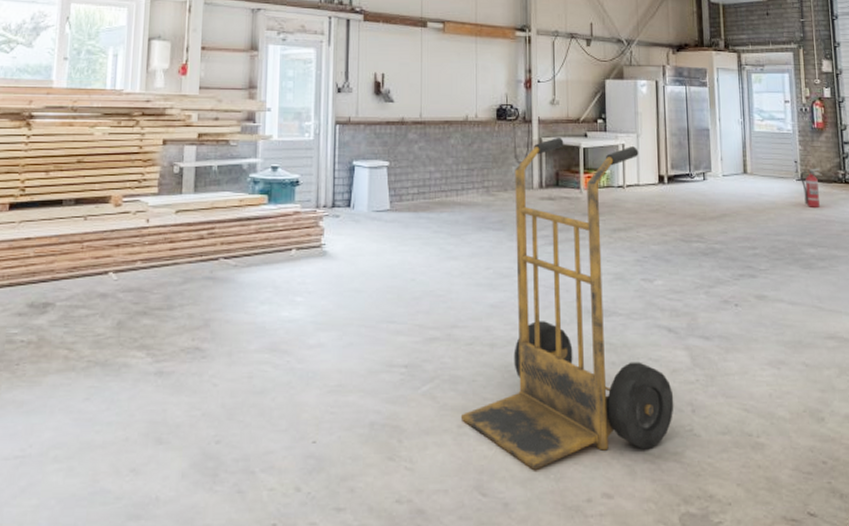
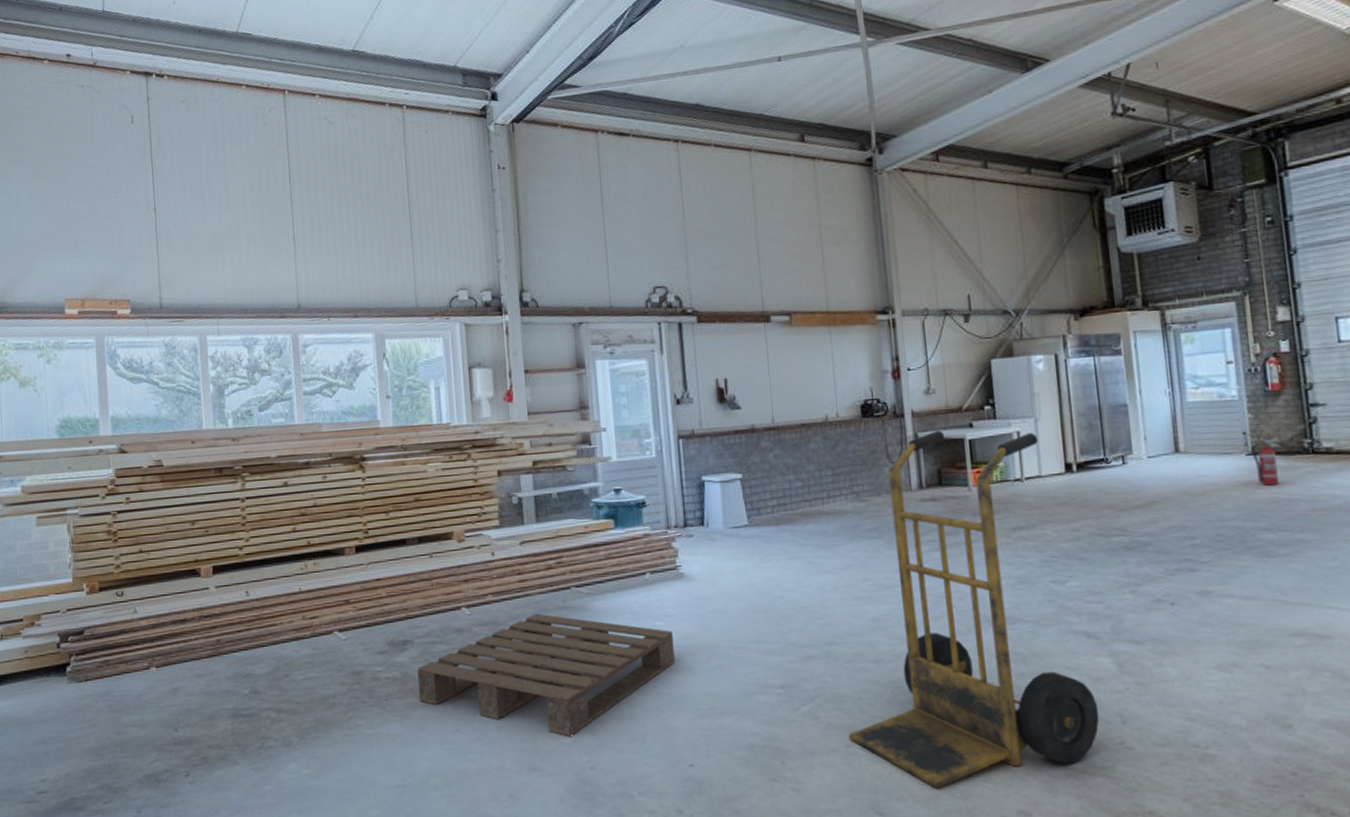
pallet: none [52,282,310,410] -> present [417,613,675,738]

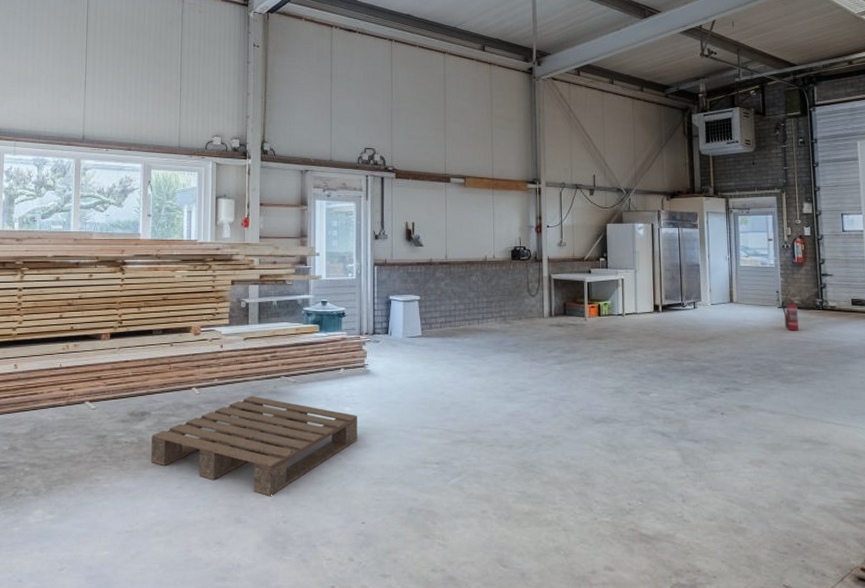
hand truck: present [848,429,1100,790] -> none [484,273,667,548]

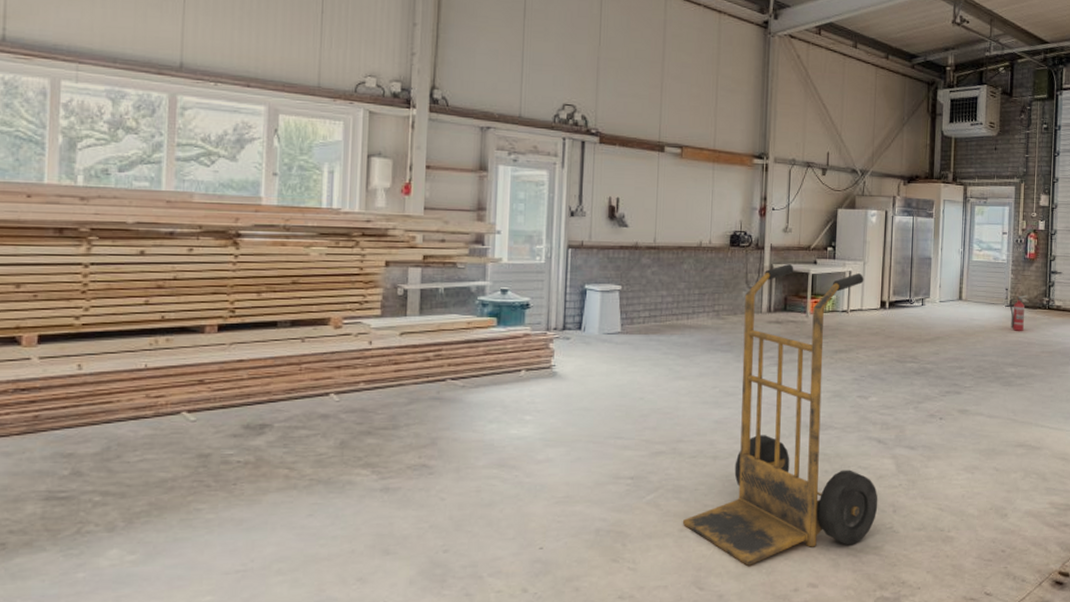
pallet: present [151,396,357,497] -> none [272,403,539,523]
hand truck: none [484,273,667,548] -> present [682,263,878,567]

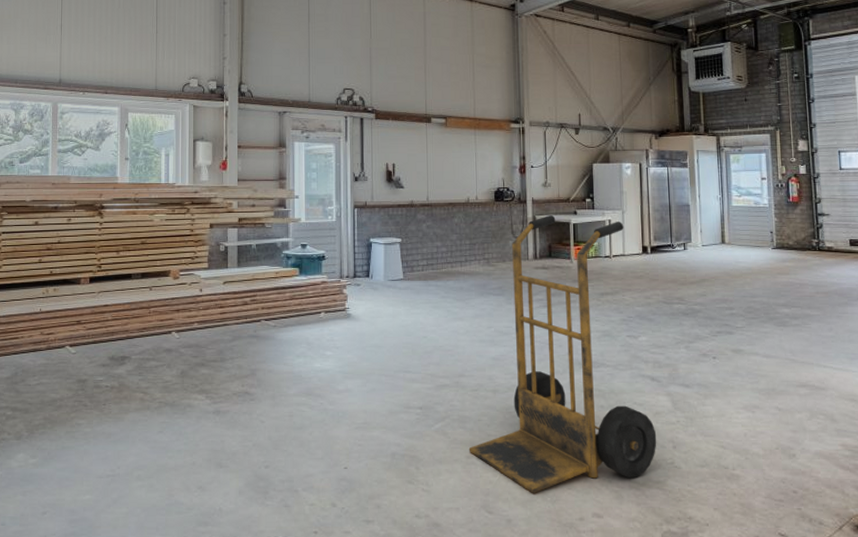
fire extinguisher: present [1009,295,1028,331] -> none [776,237,796,272]

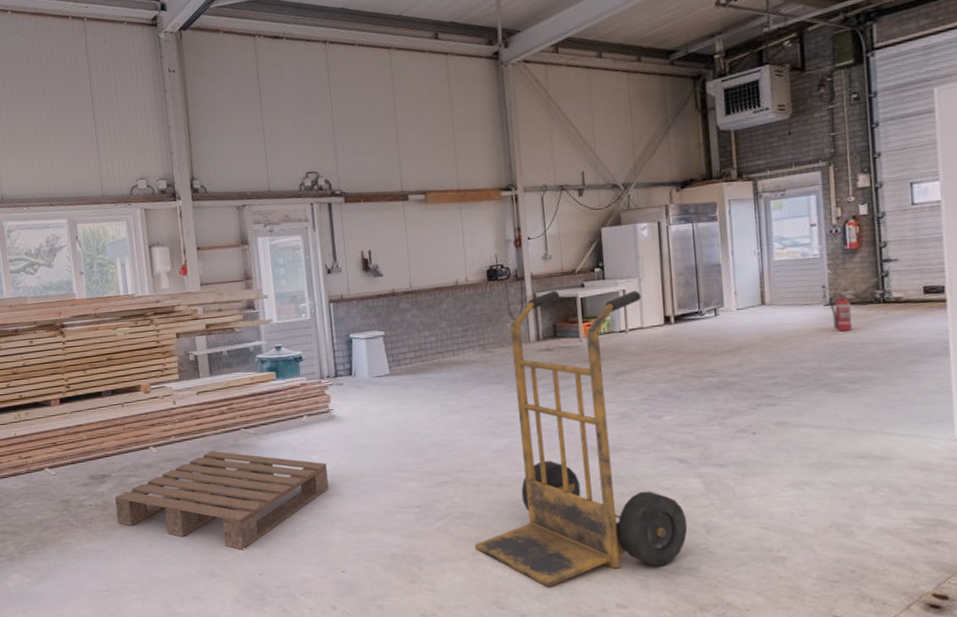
pallet: none [132,340,339,442] -> present [115,450,329,550]
fire extinguisher: none [776,237,796,272] -> present [829,290,854,332]

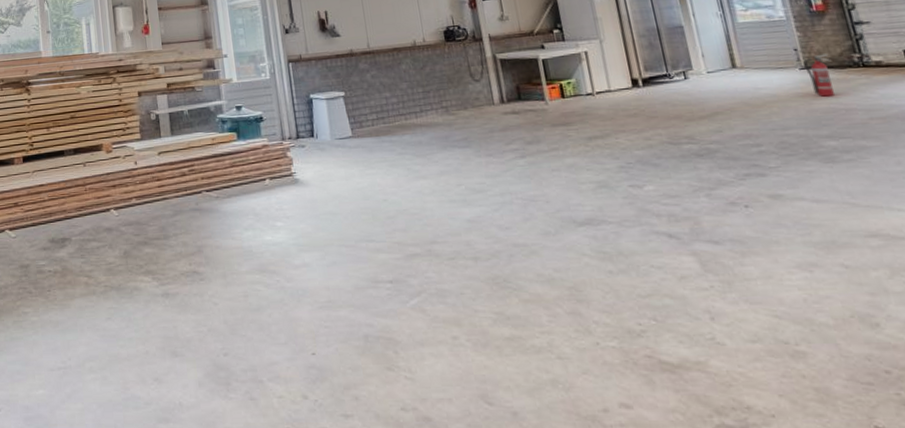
pallet: present [115,450,329,550] -> none [74,214,295,326]
hand truck: present [474,290,688,588] -> none [453,51,689,381]

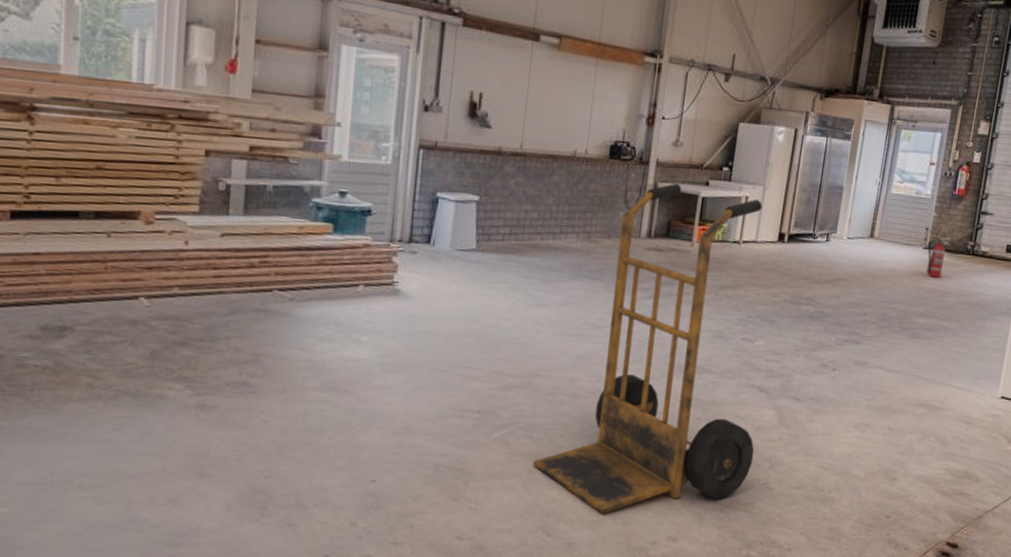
hand truck: none [453,51,689,381] -> present [532,182,763,515]

